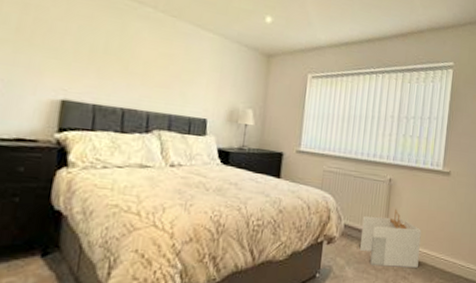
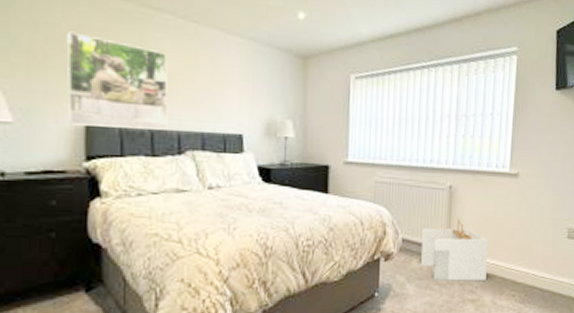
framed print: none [46,14,145,110] -> present [66,31,168,130]

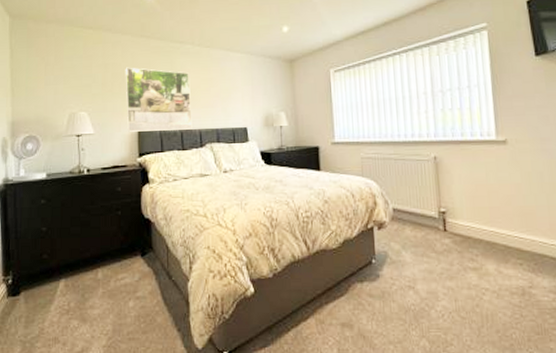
architectural model: present [420,218,488,281] -> none [411,186,487,249]

